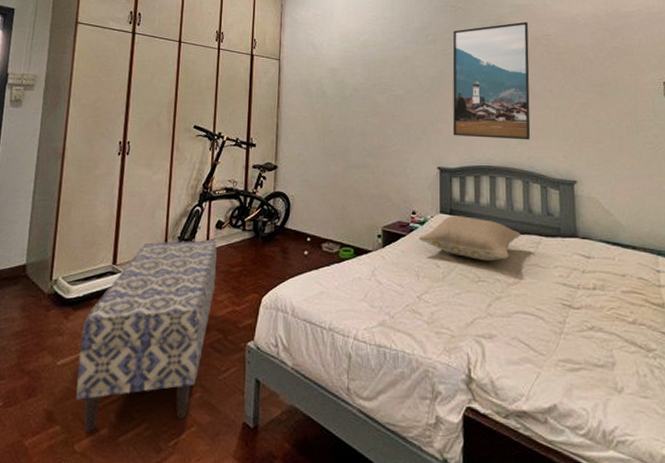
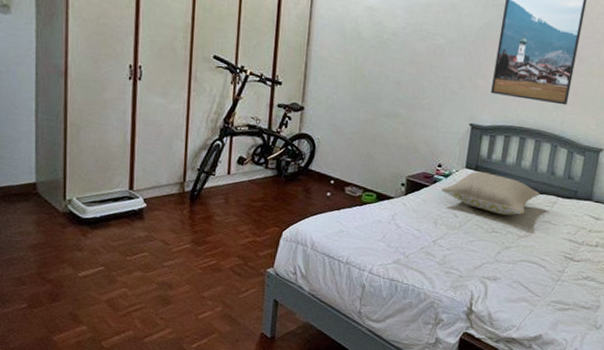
bench: present [76,240,217,432] -> none [99,172,238,333]

